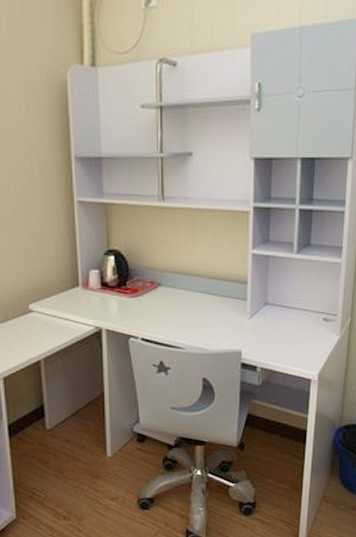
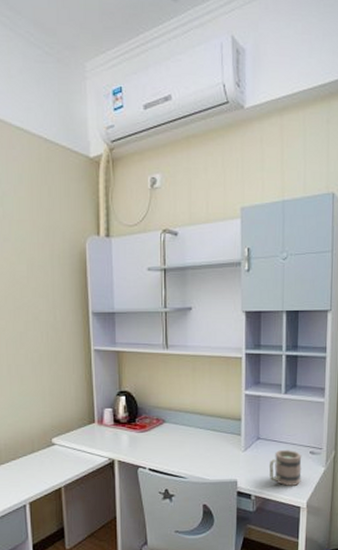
mug: none [278,317,315,357] -> present [269,450,302,486]

